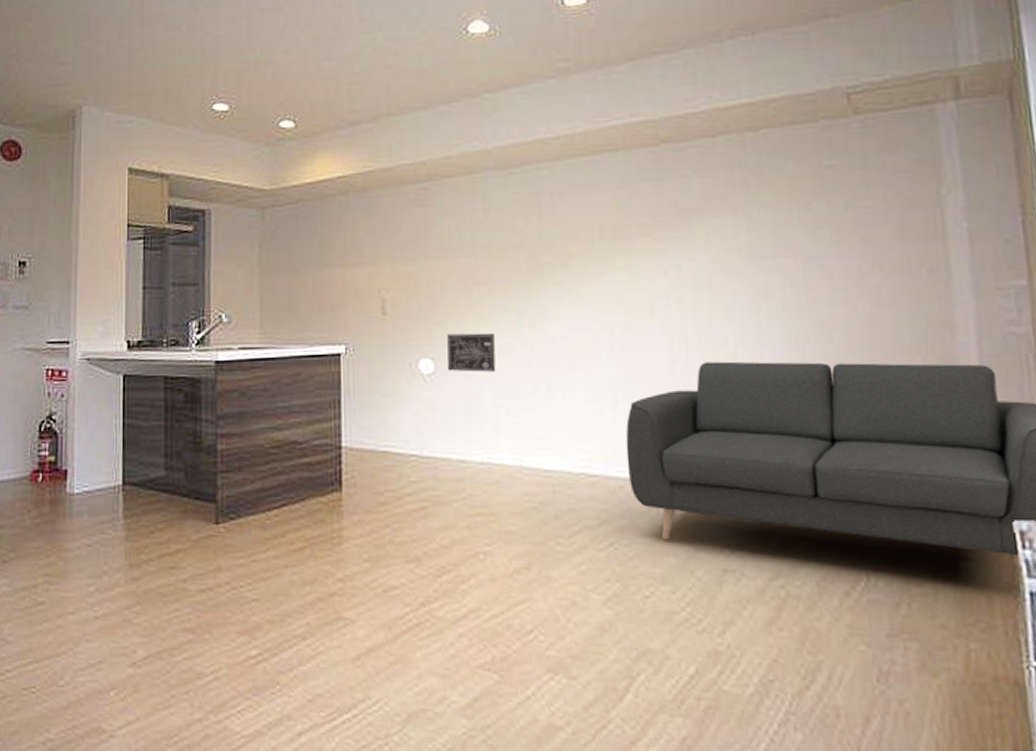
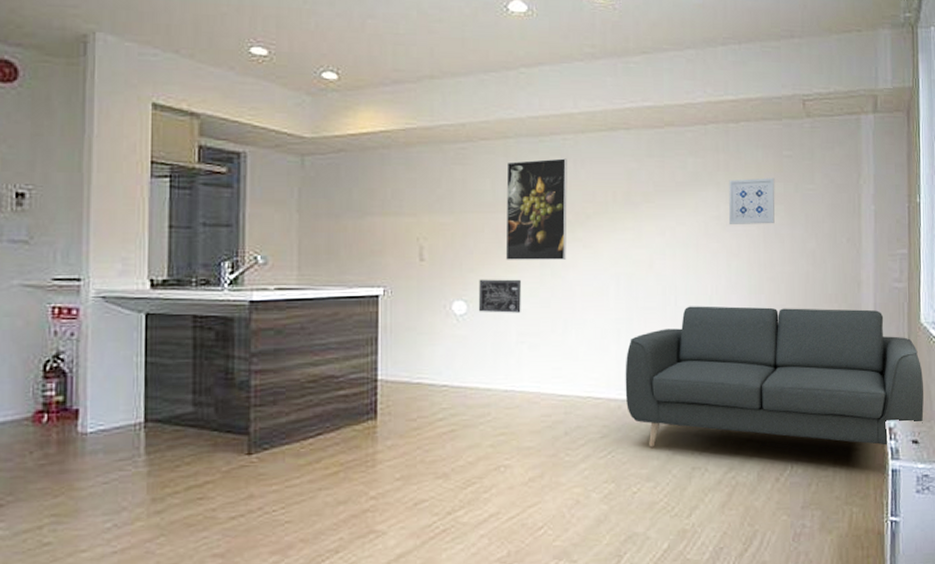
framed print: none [473,191,547,311] -> present [505,158,568,260]
wall art: none [749,195,818,257] -> present [728,177,775,224]

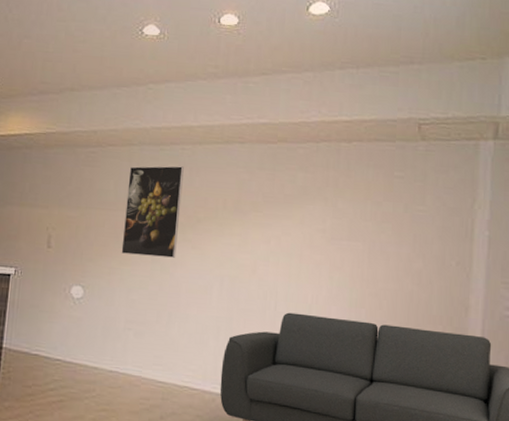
wall art: present [479,279,521,313] -> none [94,268,133,302]
wall art: present [728,177,775,224] -> none [333,196,384,242]

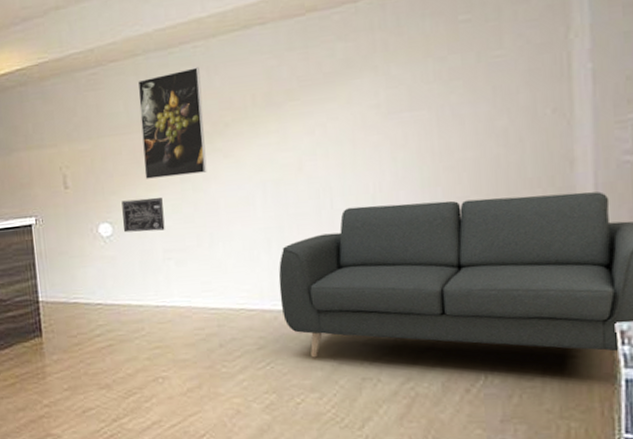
wall art: none [94,268,133,302] -> present [121,197,165,233]

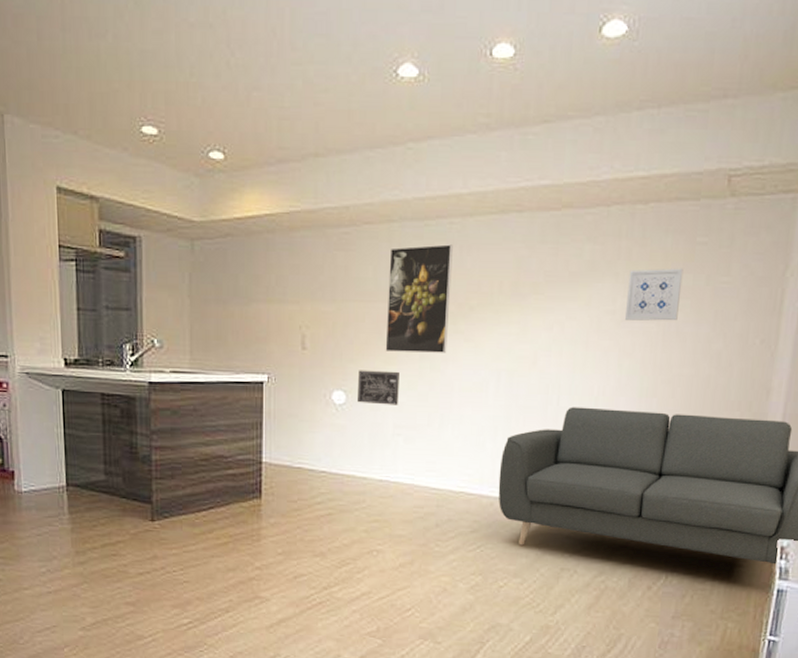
wall art: none [389,49,451,112] -> present [624,268,684,321]

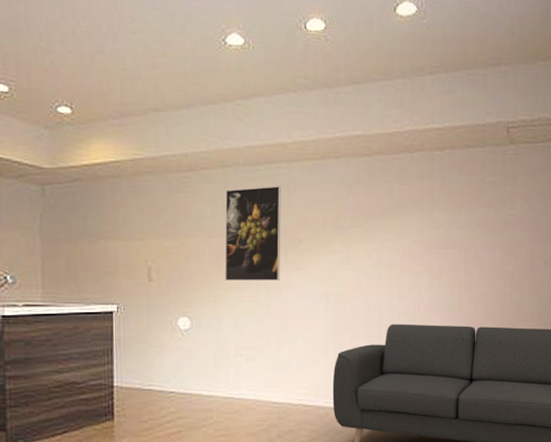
wall art: present [358,370,399,405] -> none [201,298,239,329]
wall art: present [624,268,684,321] -> none [431,203,477,248]

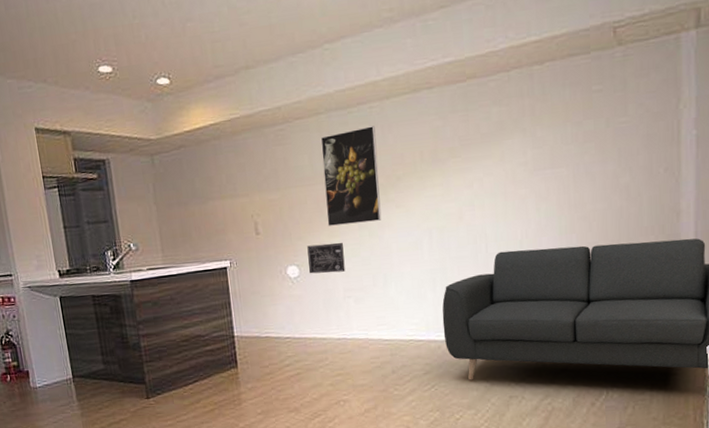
wall art: none [201,298,239,329] -> present [307,242,345,274]

